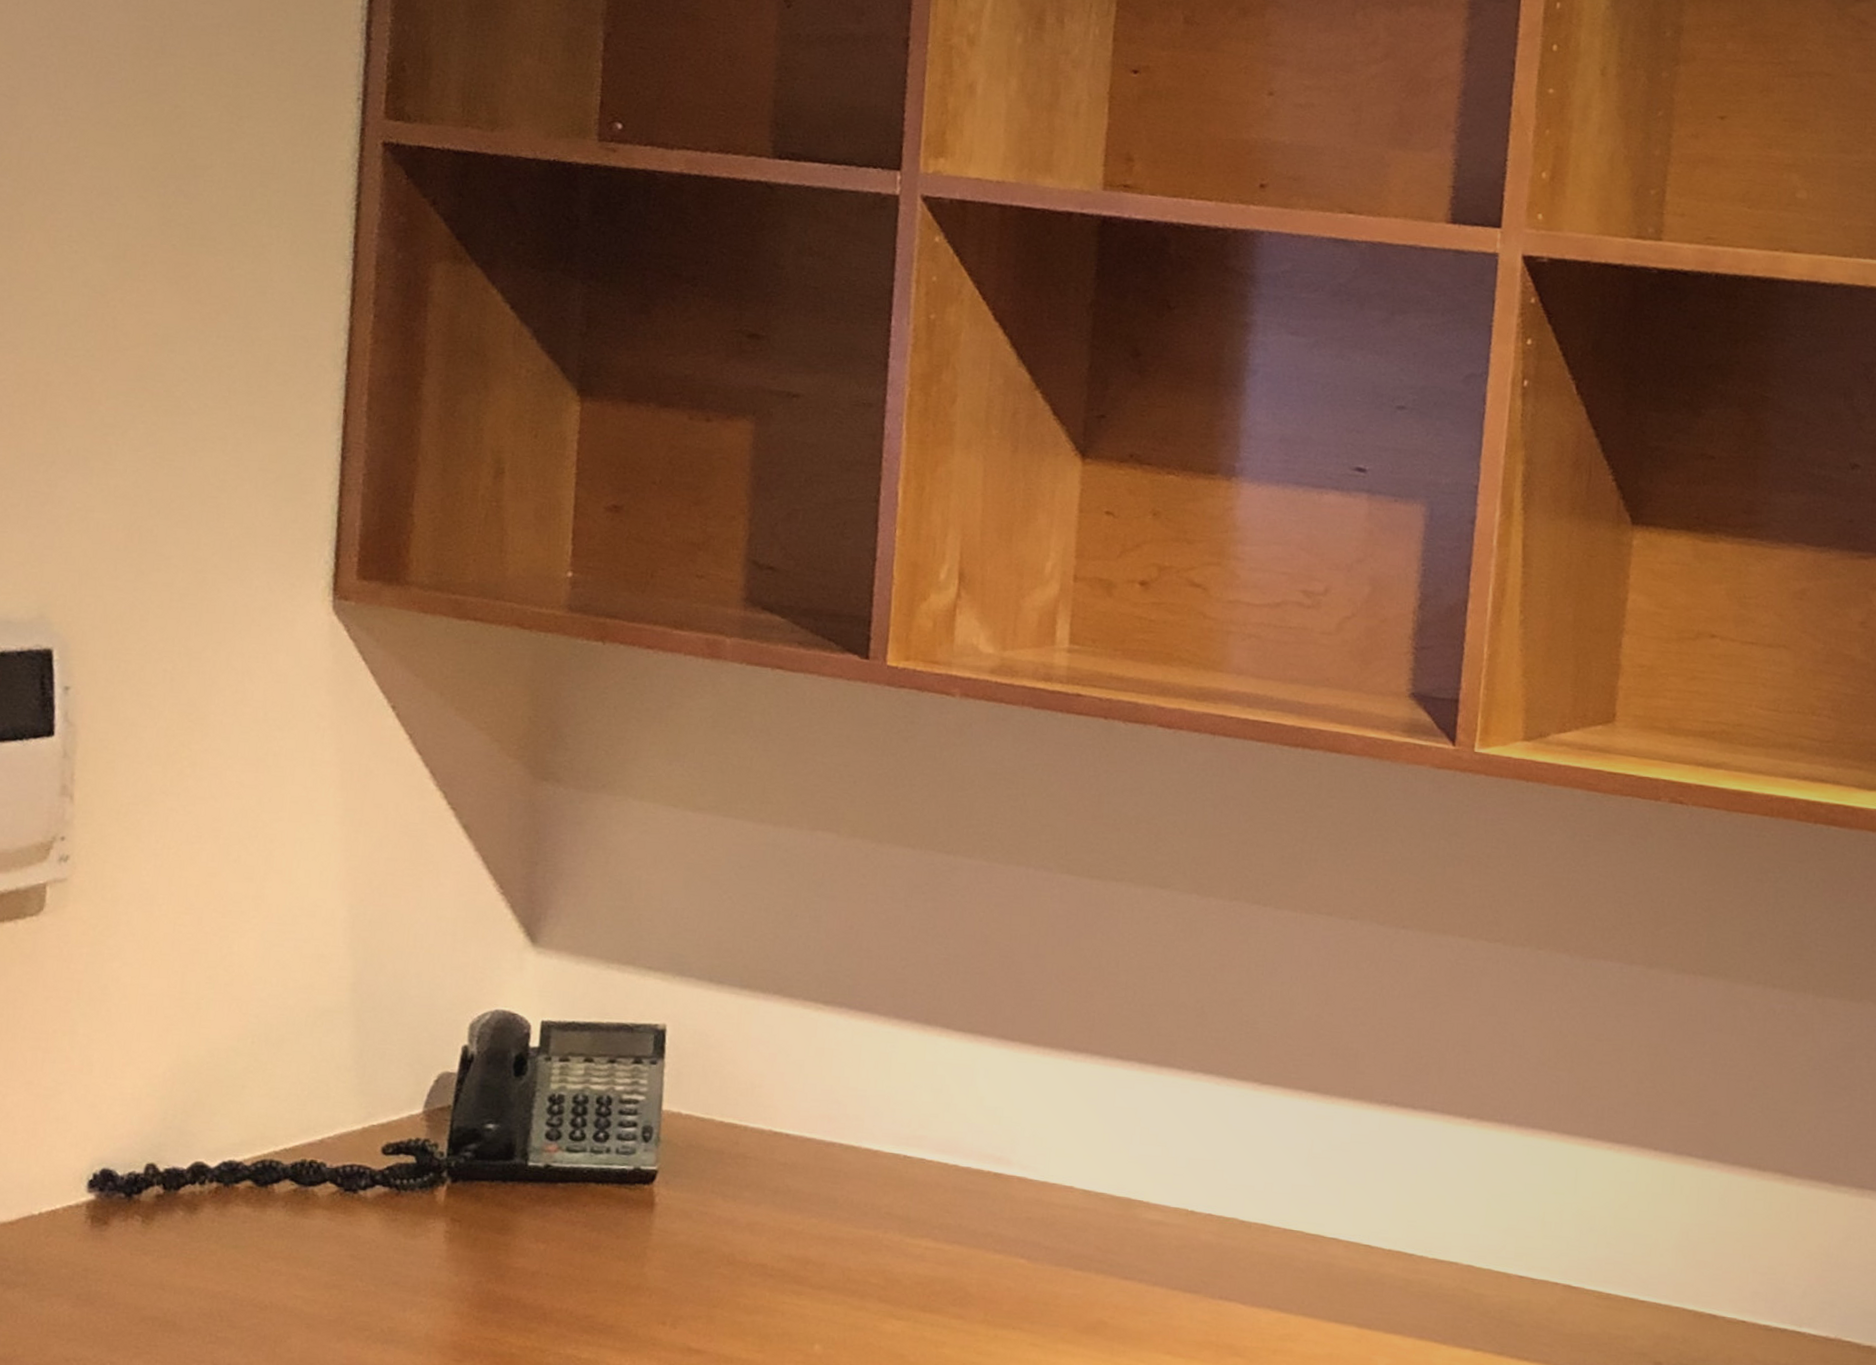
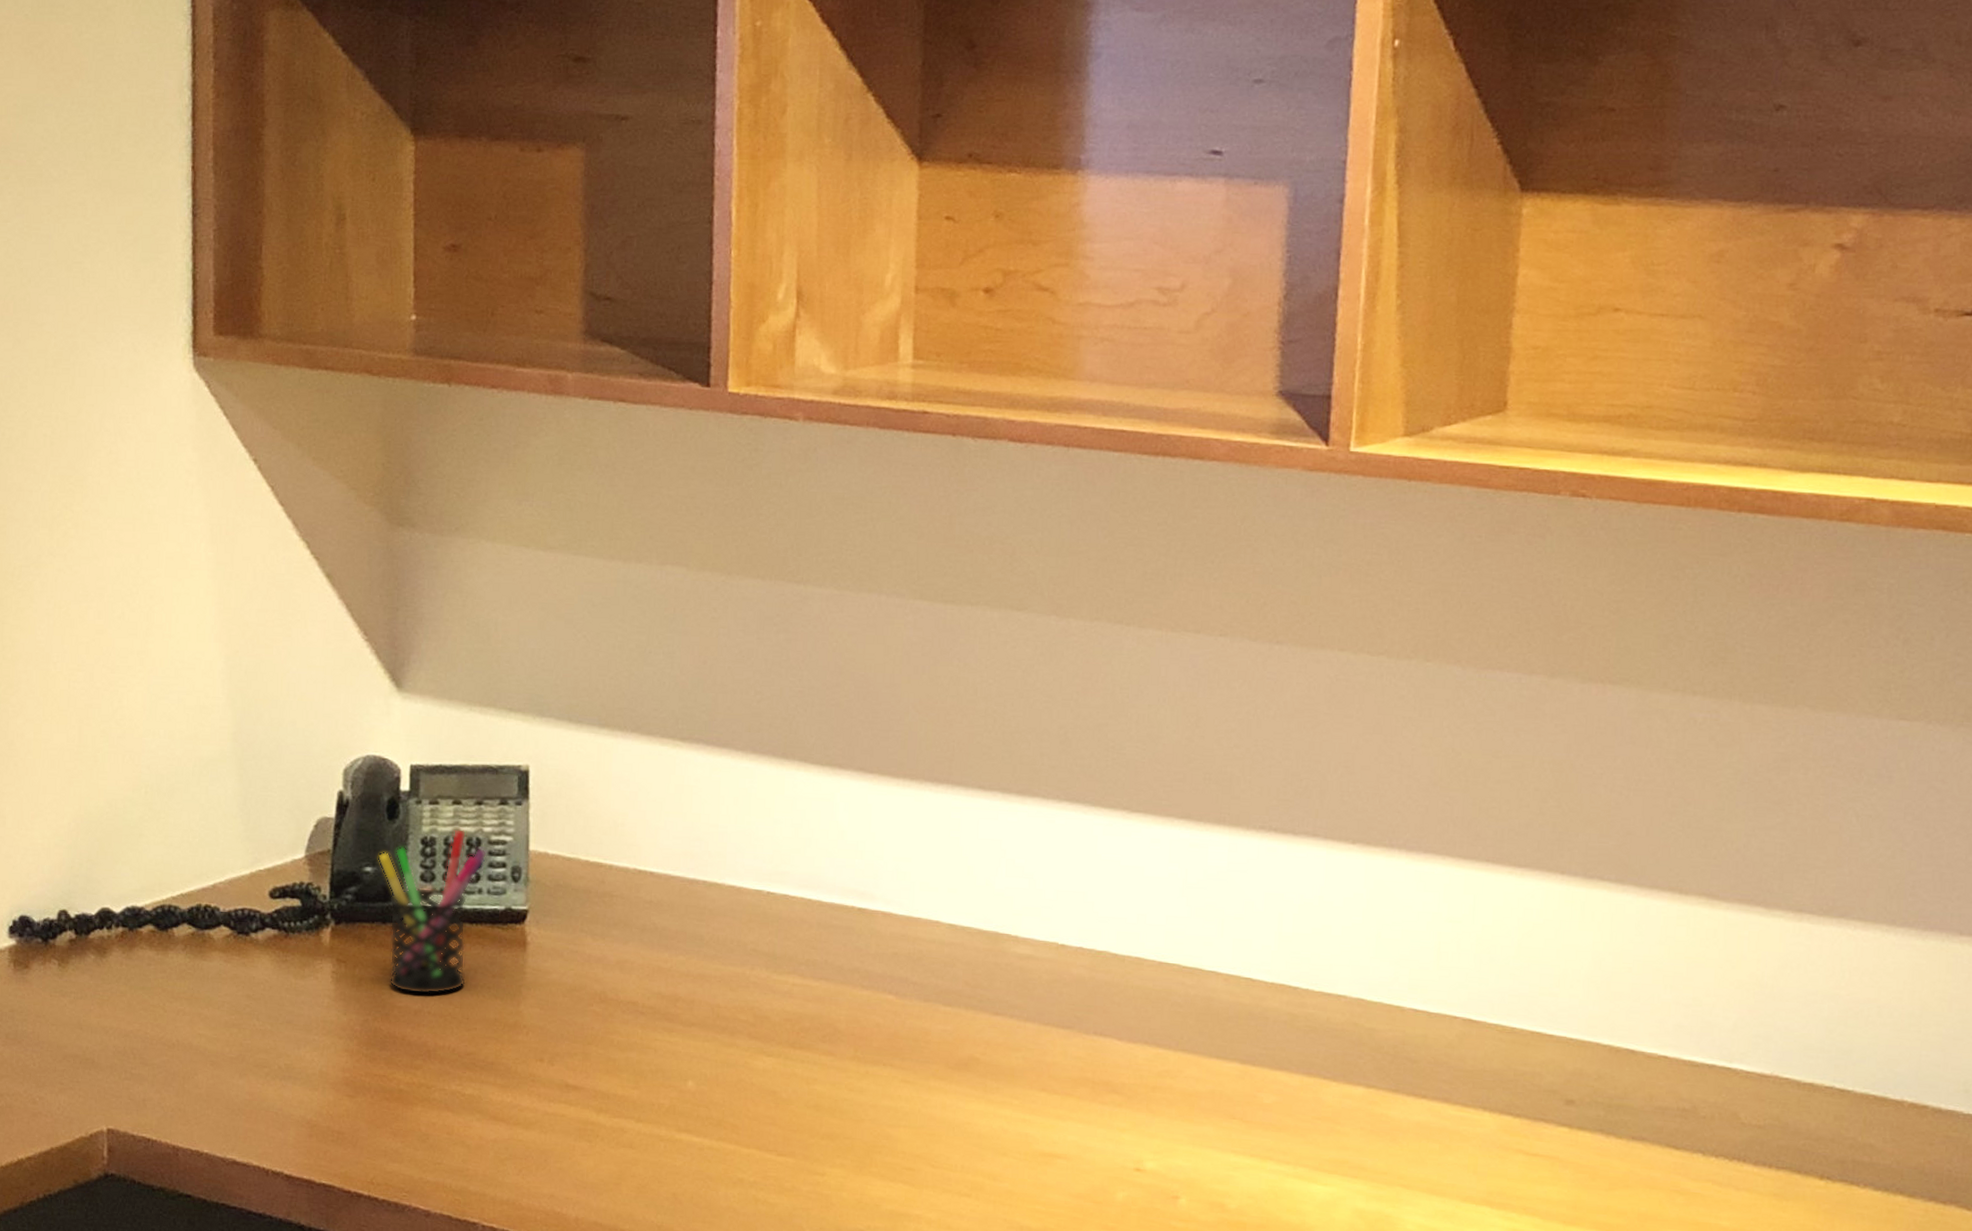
pen holder: none [501,1086,618,1256] -> present [377,828,487,995]

